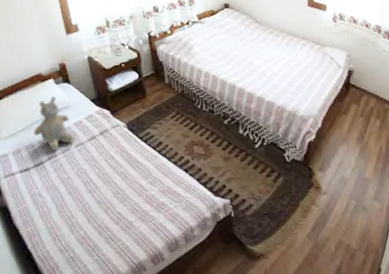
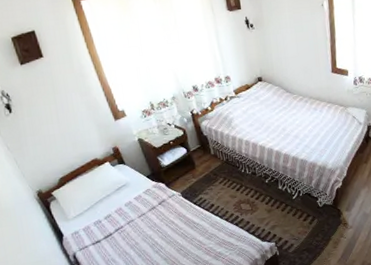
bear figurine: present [33,96,74,151] -> none [98,177,137,223]

